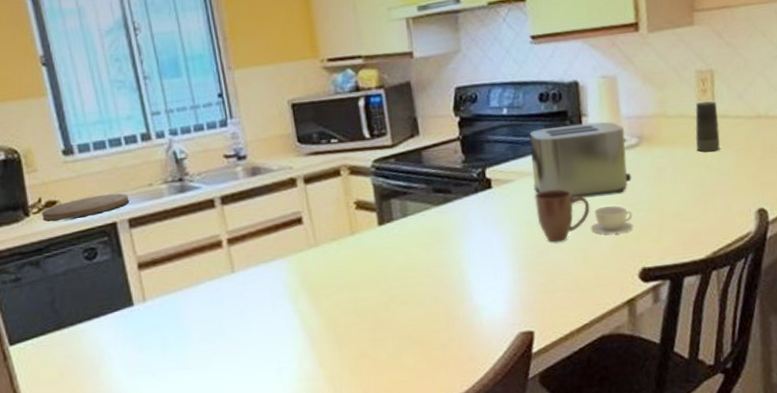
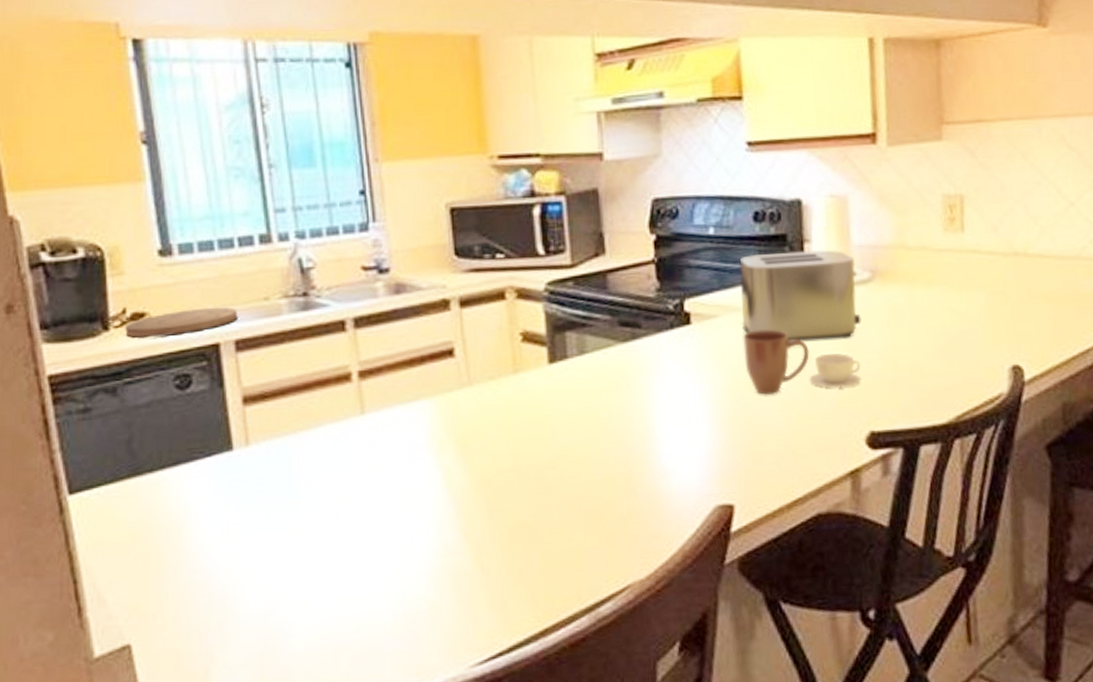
canister: present [695,101,720,152] -> none [939,232,969,293]

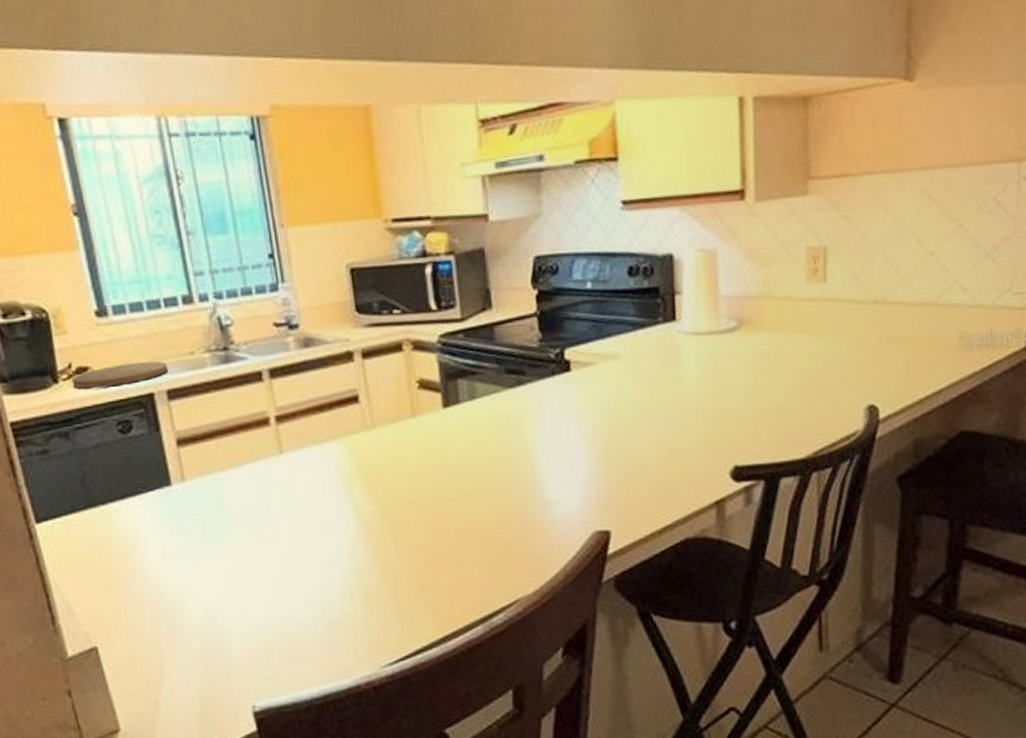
toaster: present [739,249,862,342] -> none [615,300,728,386]
mug: present [743,329,810,395] -> none [618,375,680,434]
teacup: present [809,352,862,388] -> none [678,395,728,427]

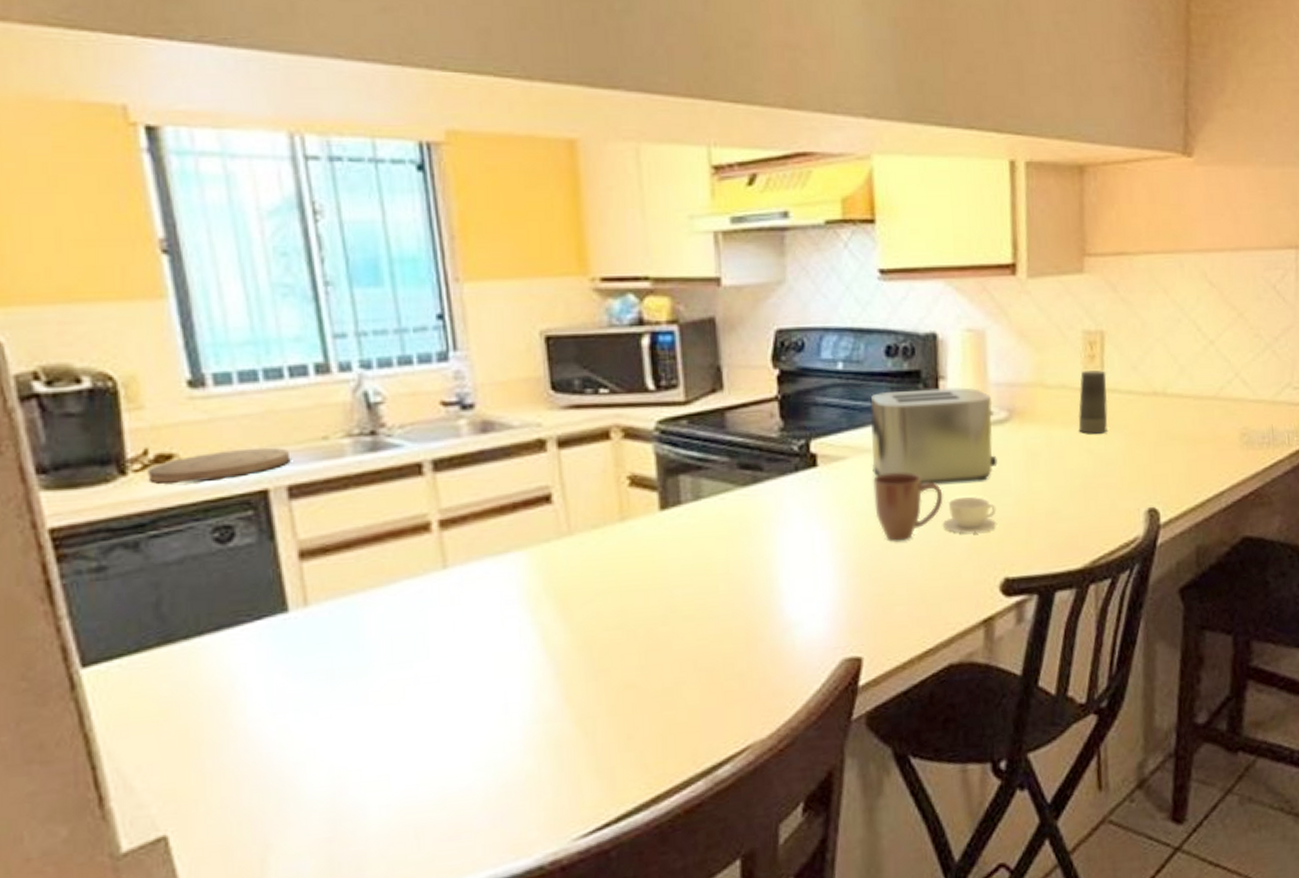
toaster: none [615,300,728,386] -> present [869,387,998,485]
mug: none [618,375,680,434] -> present [873,472,943,541]
teacup: none [678,395,728,427] -> present [942,496,997,533]
canister: none [801,282,830,340] -> present [1078,370,1108,434]

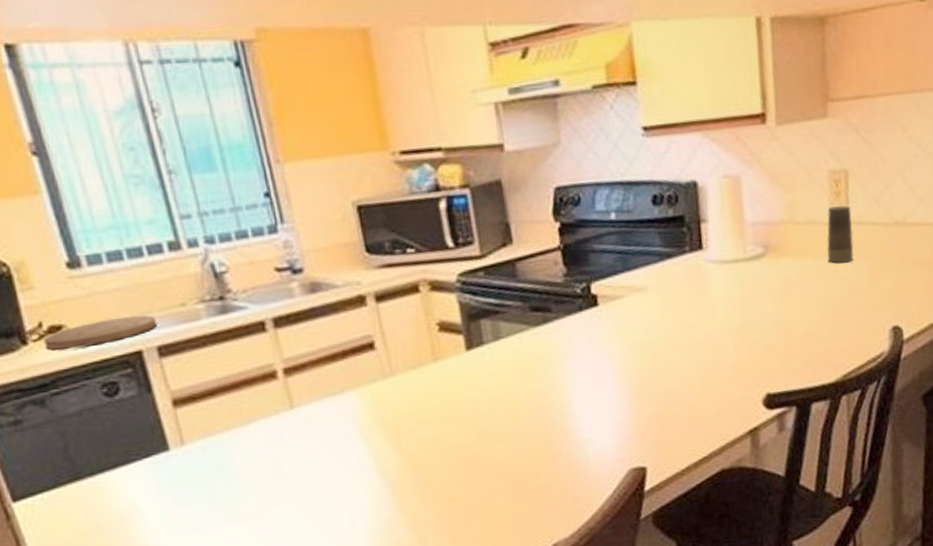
toaster: present [869,387,998,485] -> none [641,228,756,317]
mug: present [873,472,943,541] -> none [647,306,710,366]
teacup: present [942,496,997,533] -> none [709,324,758,357]

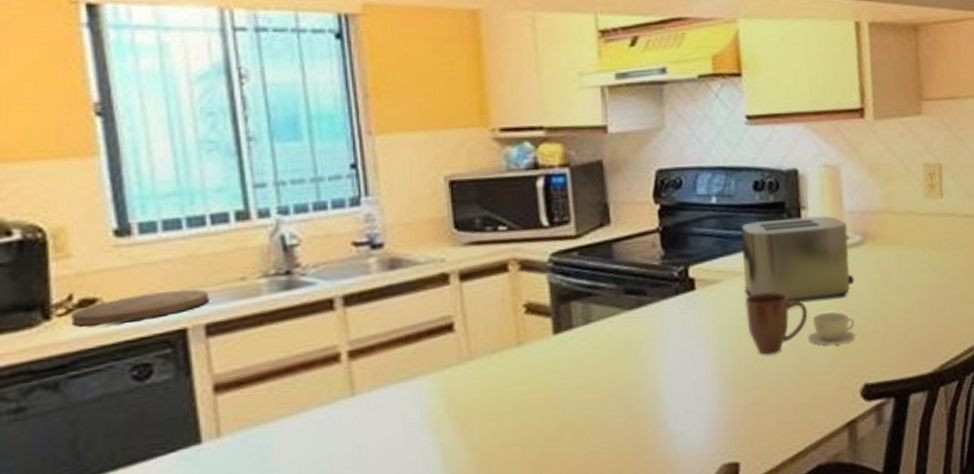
toaster: none [641,228,756,317] -> present [741,215,855,303]
mug: none [647,306,710,366] -> present [745,292,808,354]
teacup: none [709,324,758,357] -> present [807,312,856,345]
canister: present [826,205,854,264] -> none [922,197,948,253]

